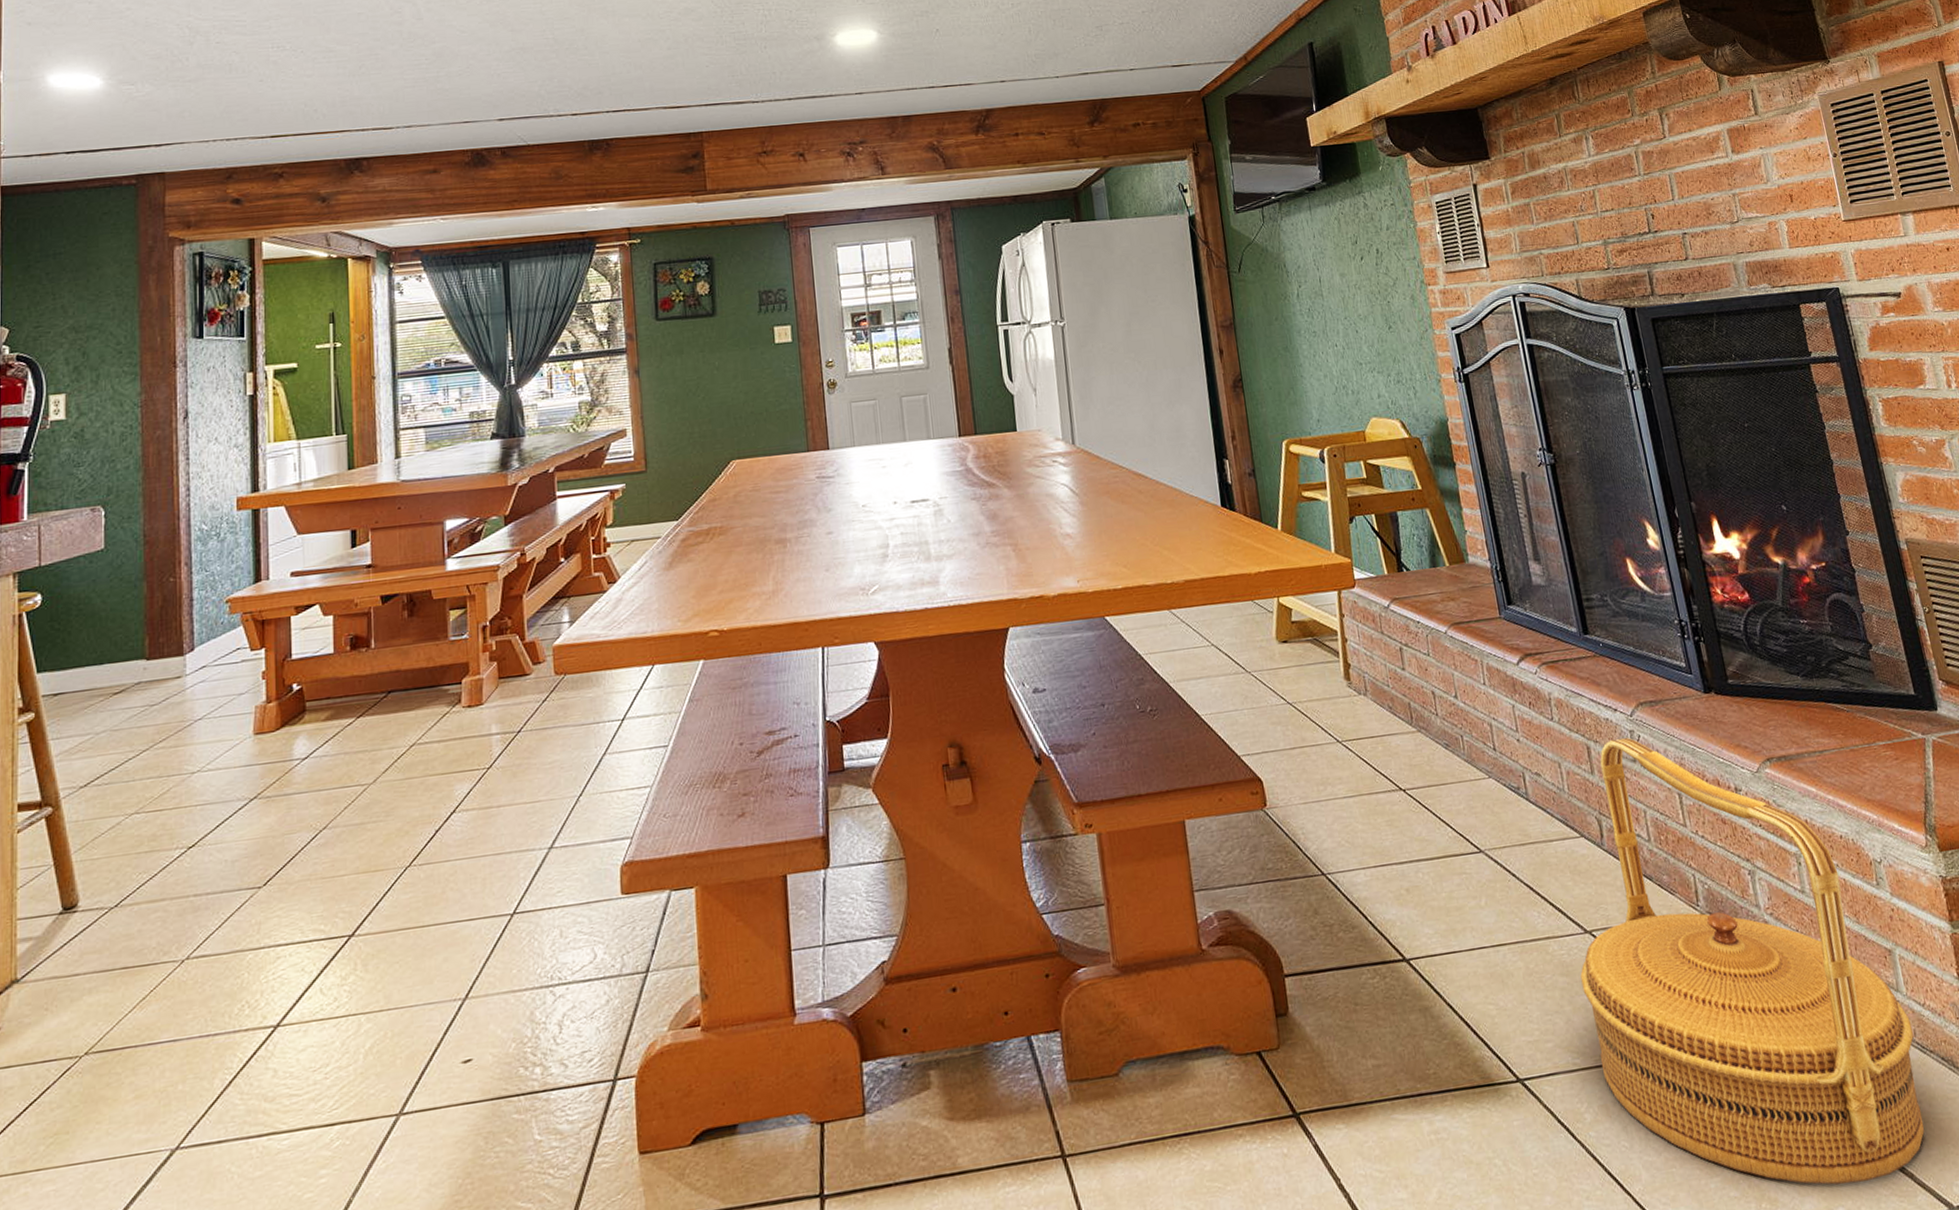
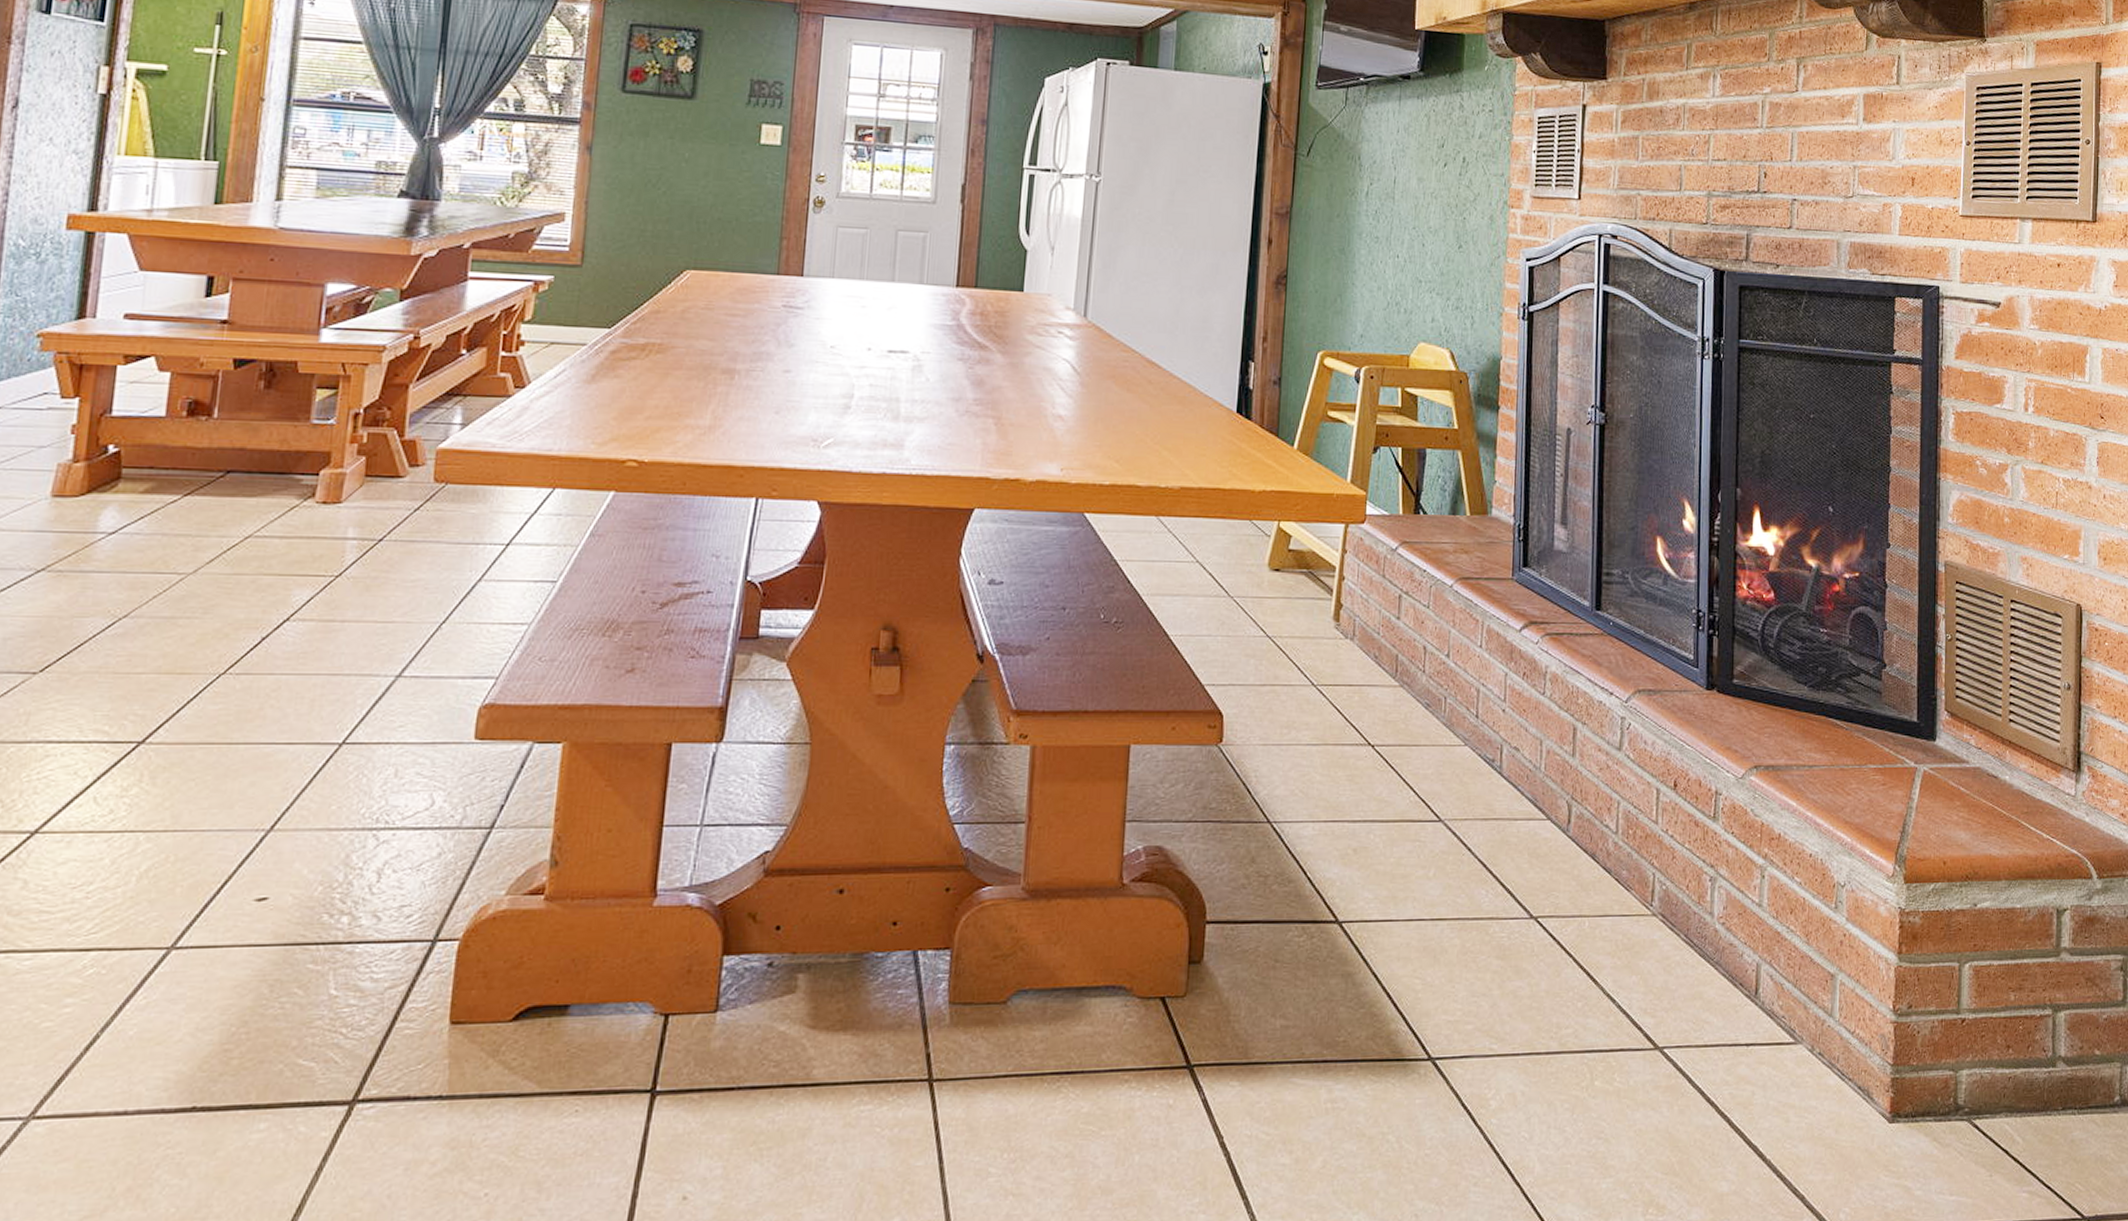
woven basket: present [1580,738,1925,1185] -> none [1515,725,1836,1199]

